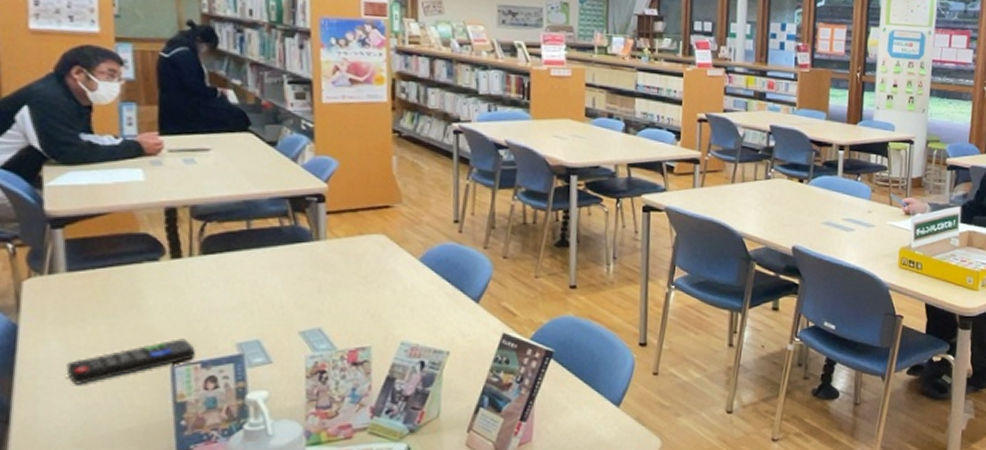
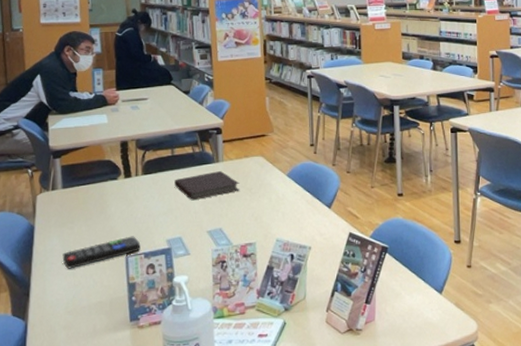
notebook: none [250,252,350,291] -> present [174,171,240,201]

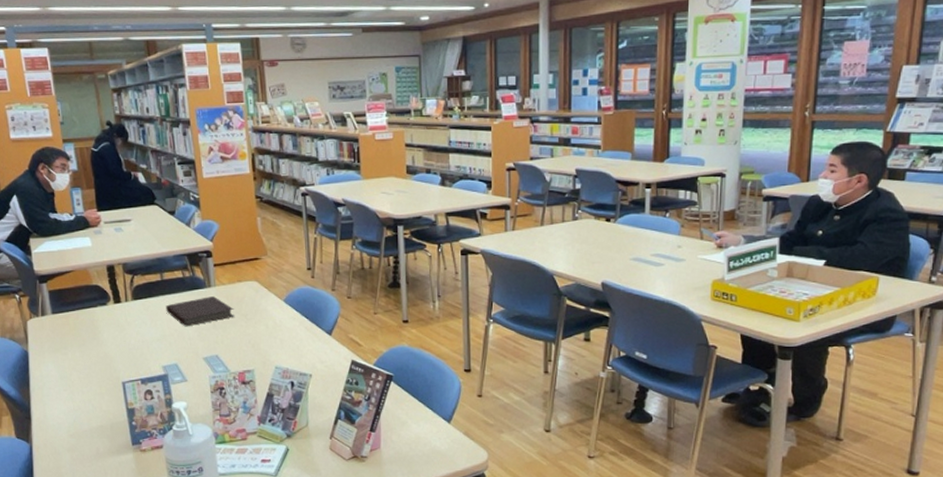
remote control: present [62,236,141,269] -> none [59,362,137,394]

